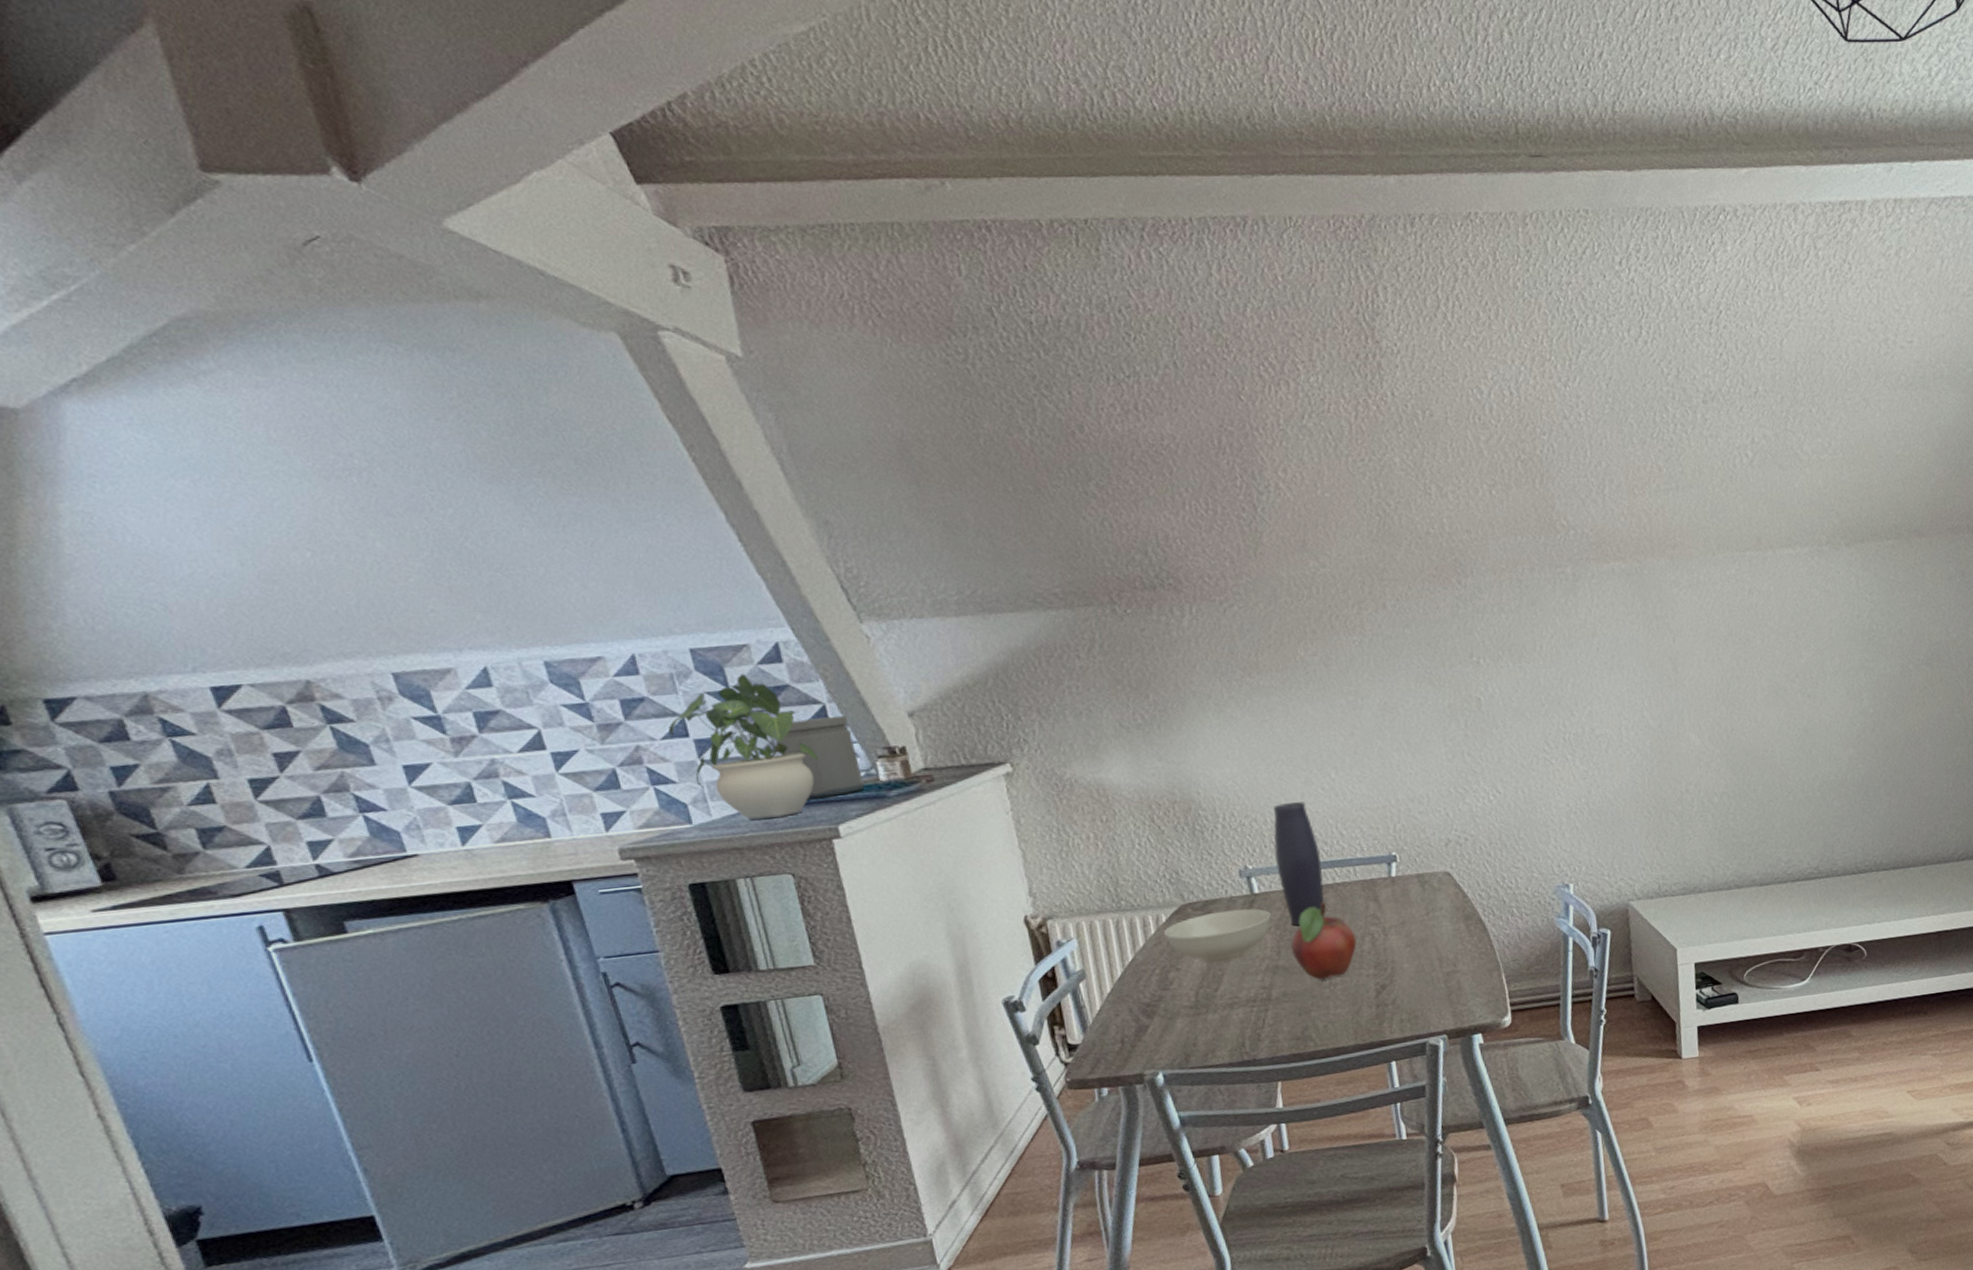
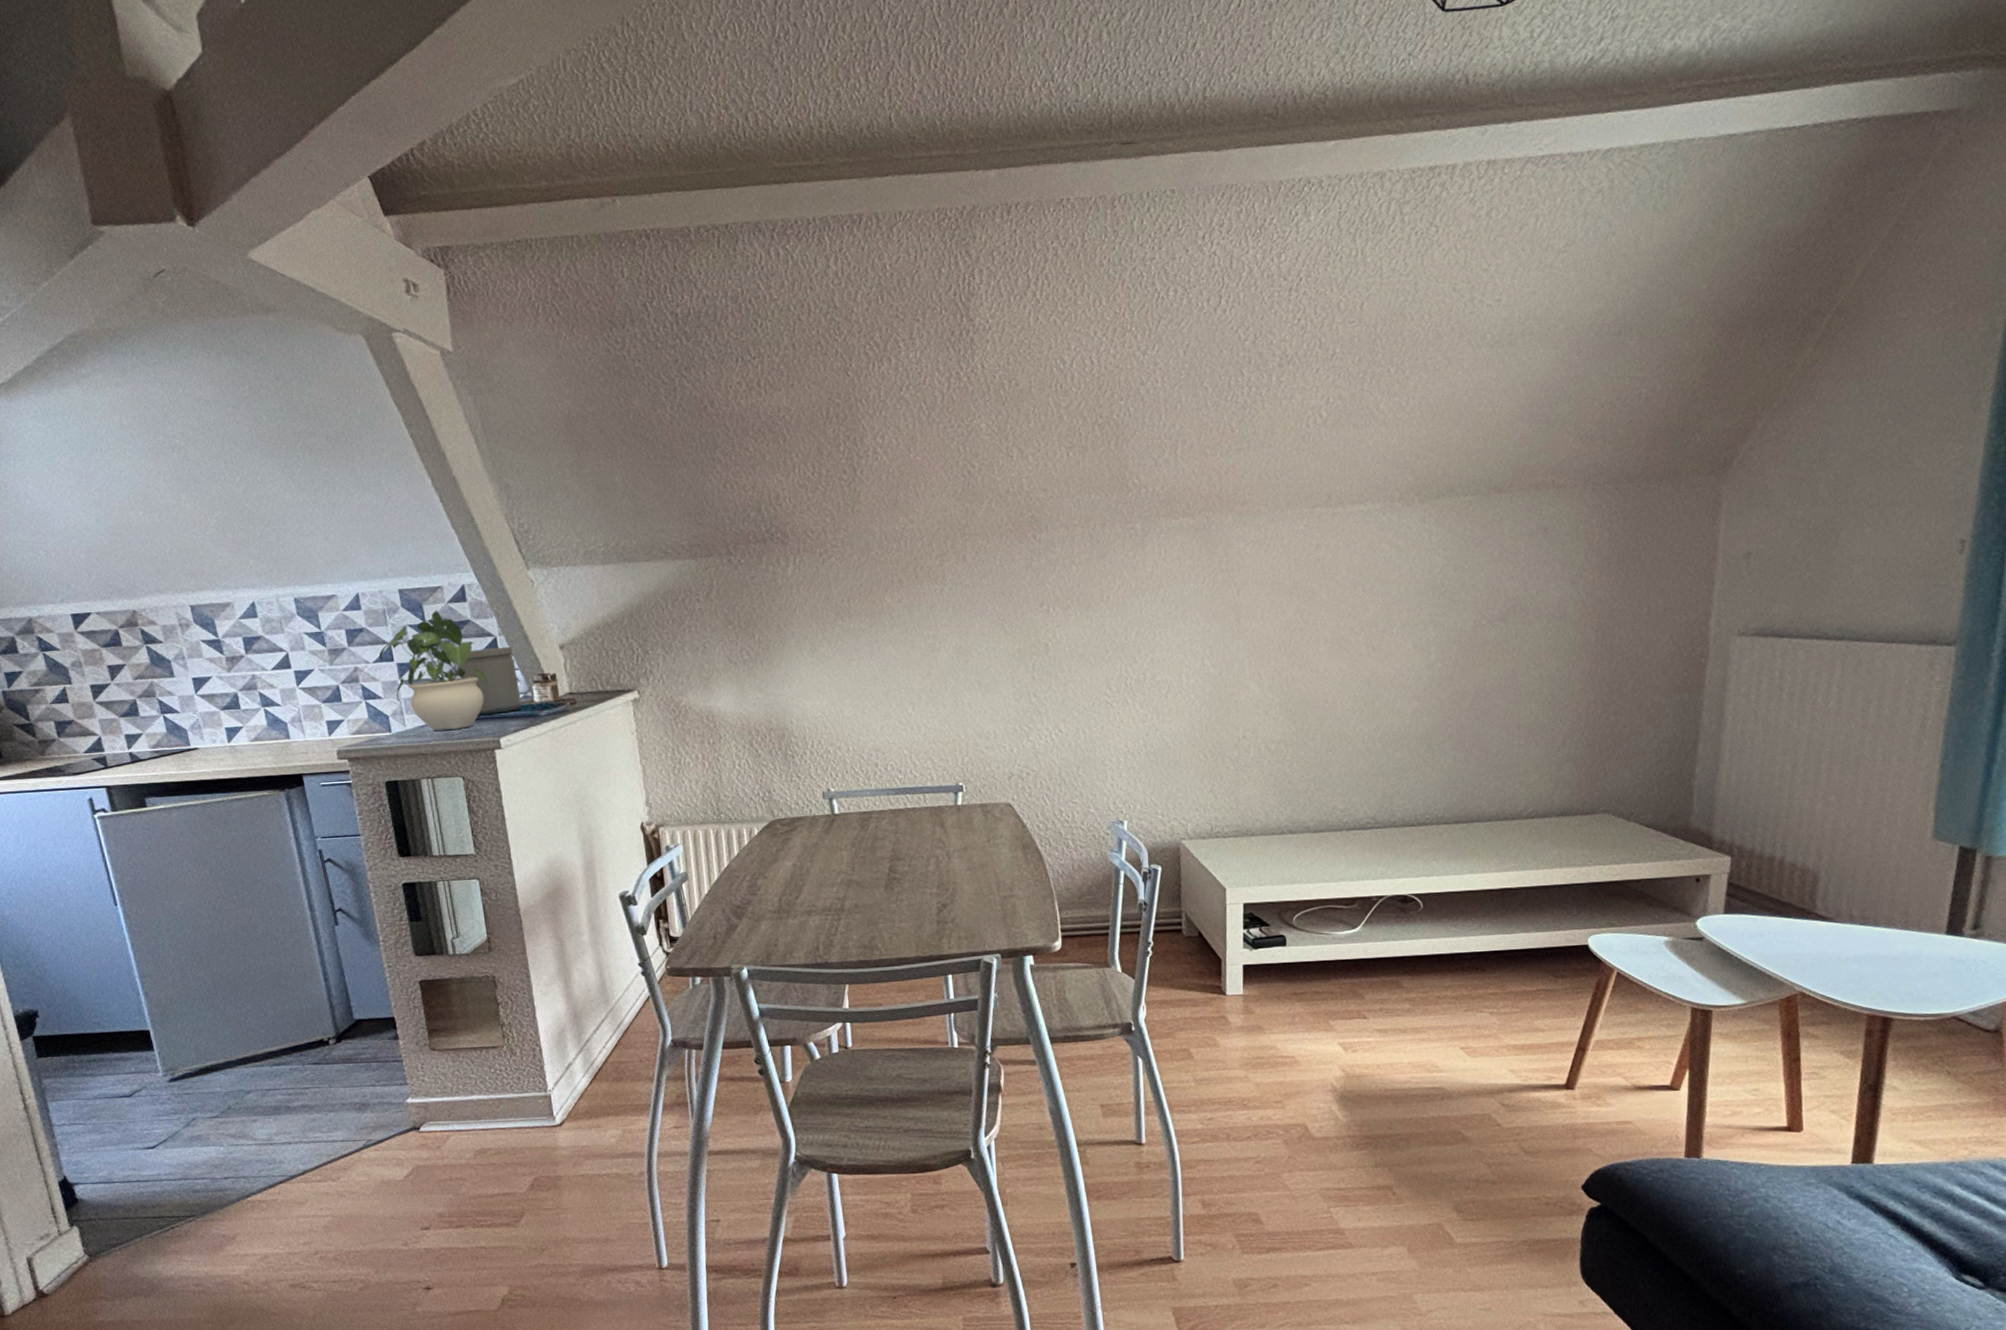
bowl: present [1164,908,1272,964] -> none [755,827,849,874]
vase: present [1273,802,1326,926] -> none [854,733,896,845]
fruit: present [1290,902,1357,980] -> none [864,825,923,895]

